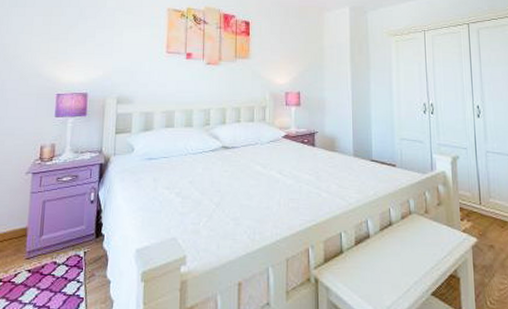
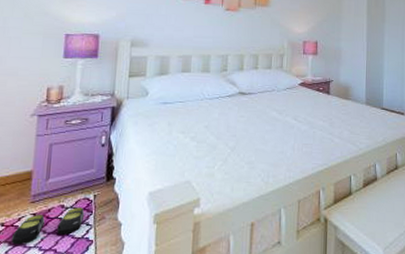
slippers: none [9,264,76,301] -> present [12,207,85,245]

